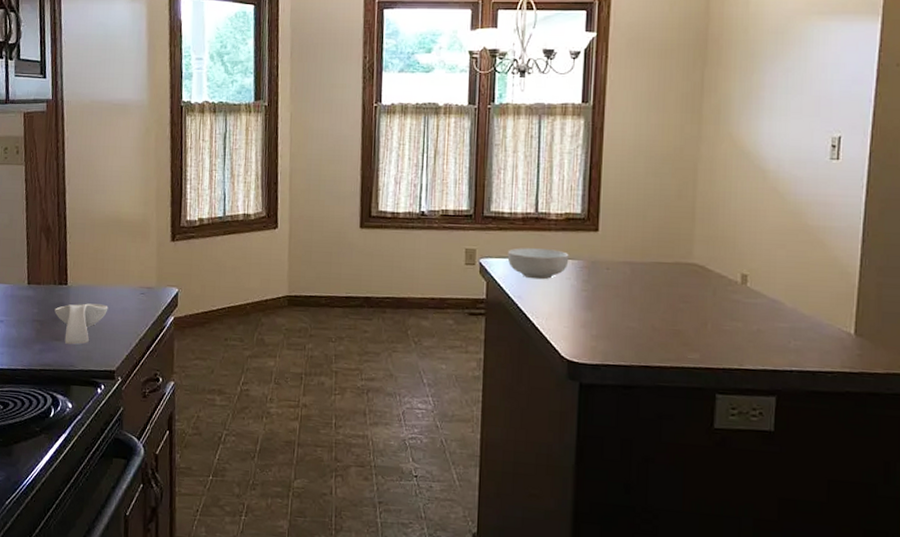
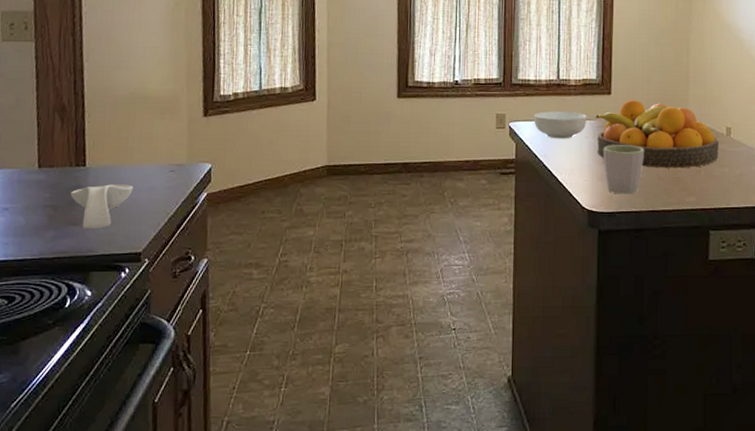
fruit bowl: none [578,237,731,320] -> present [594,99,719,169]
mug: none [587,288,637,346] -> present [603,145,644,194]

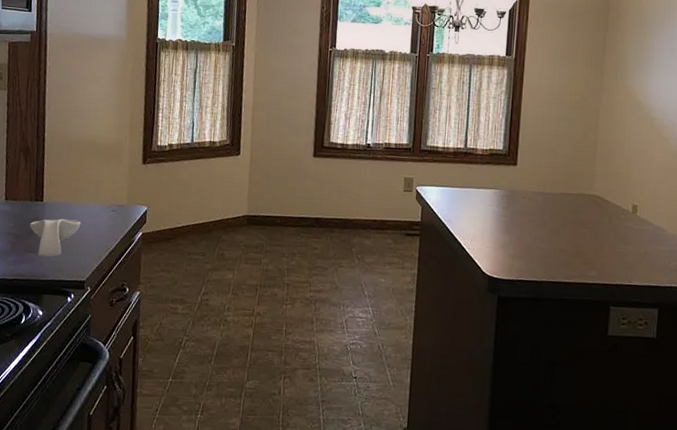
cereal bowl: present [534,111,587,139] -> none [440,178,492,206]
fruit bowl: present [594,99,719,169] -> none [499,171,624,243]
mug: present [603,145,644,194] -> none [506,214,547,264]

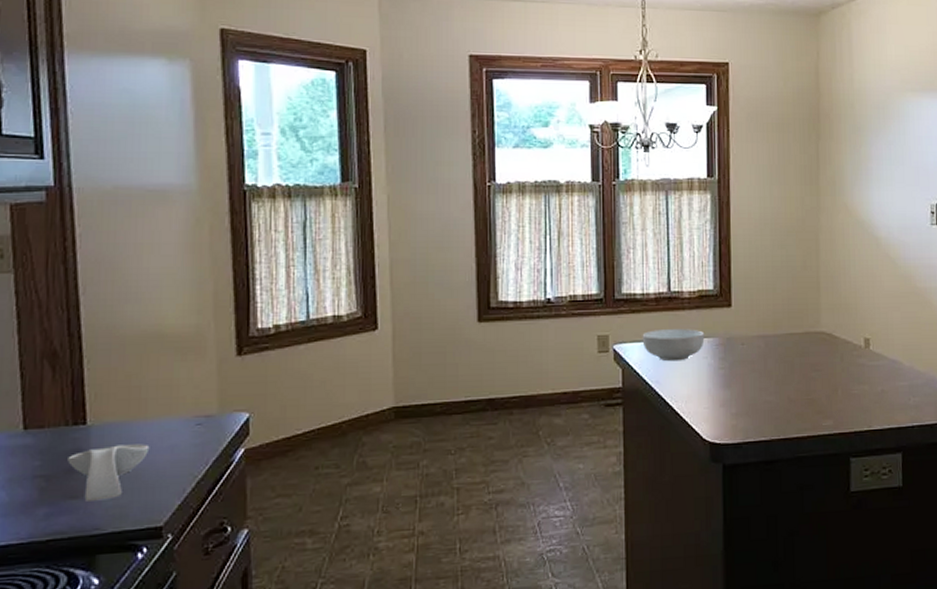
cereal bowl: none [440,178,492,206] -> present [642,329,705,362]

